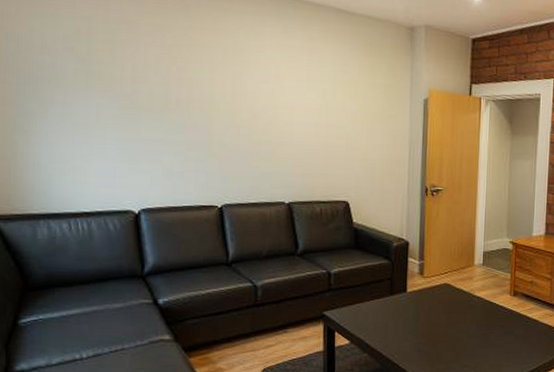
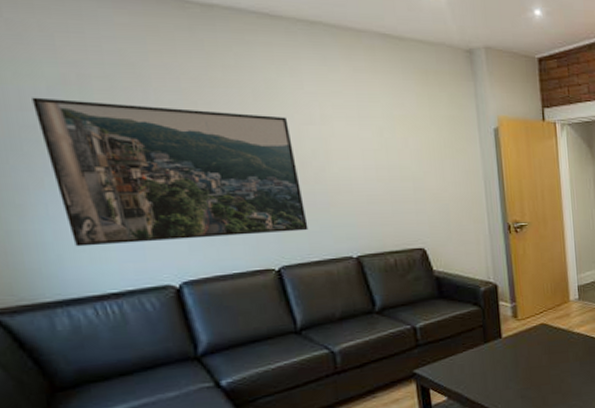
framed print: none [51,43,251,175] -> present [32,97,309,247]

